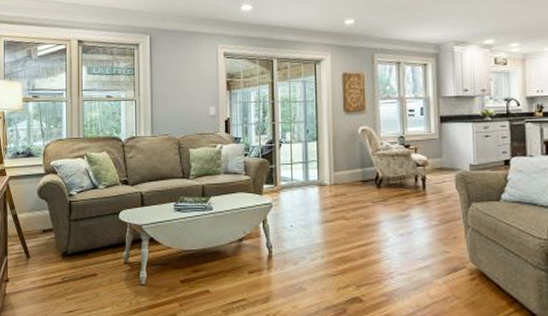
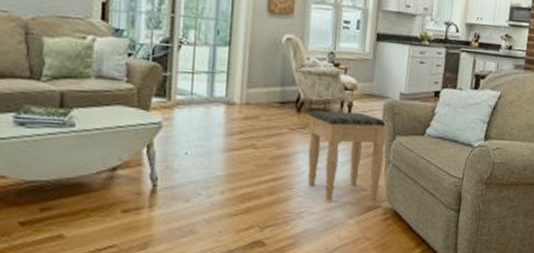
footstool: none [387,184,464,263] -> present [307,111,389,201]

